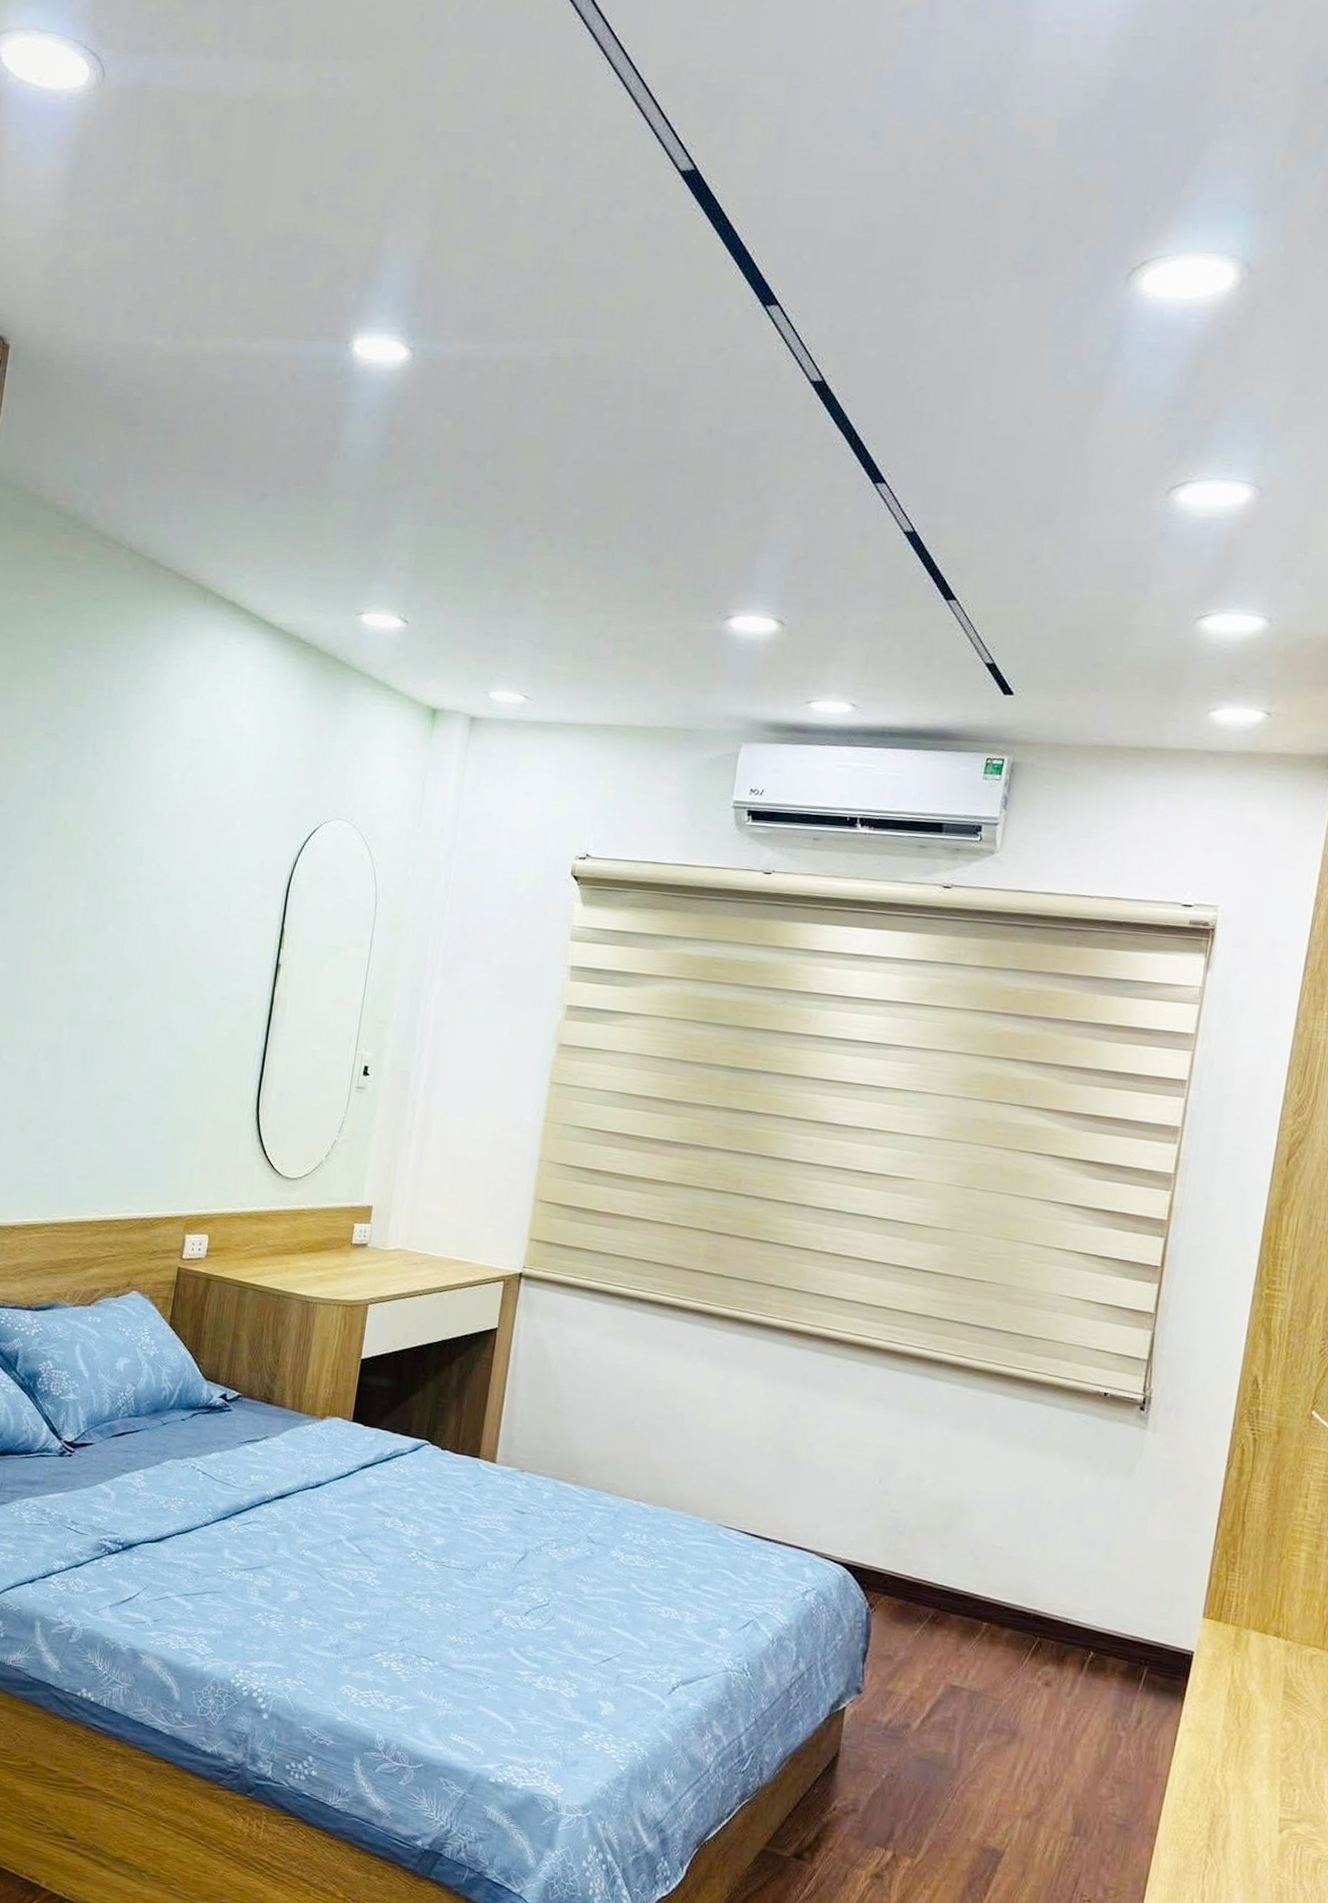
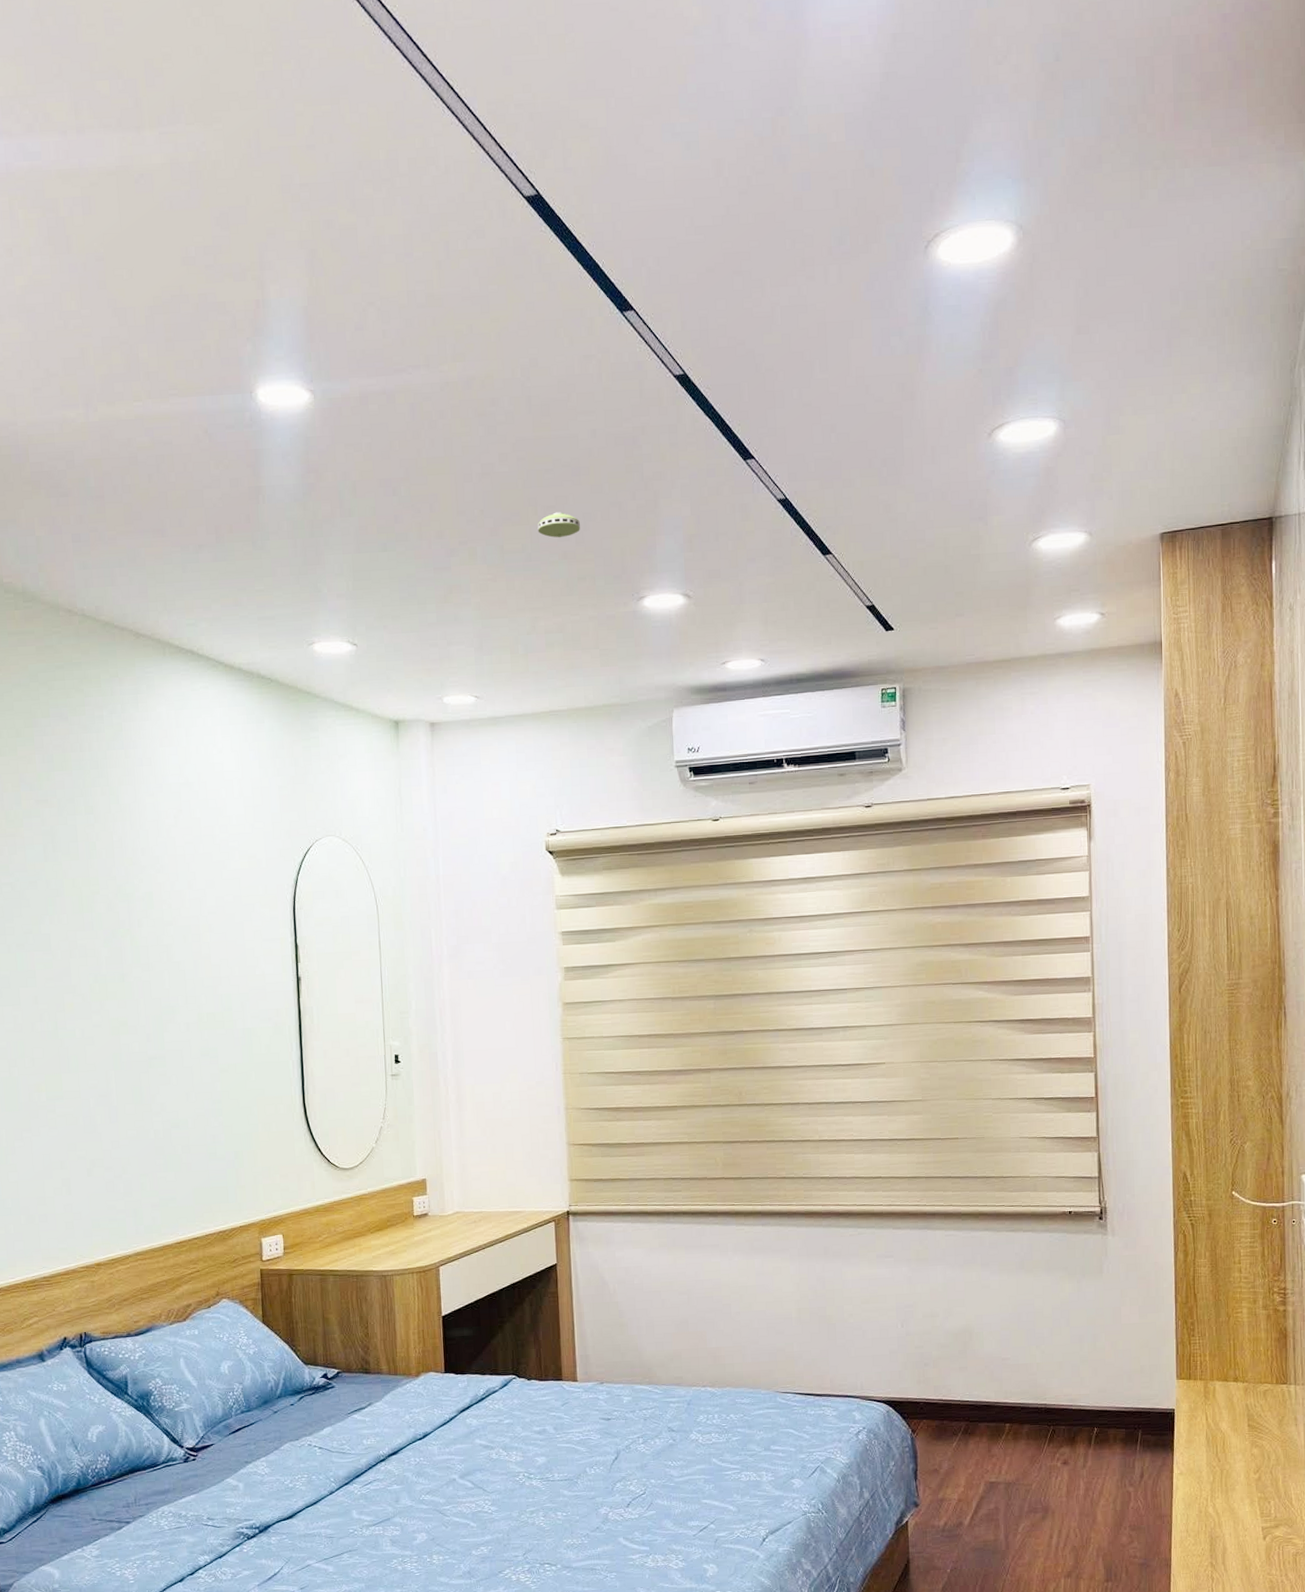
smoke detector: none [627,511,676,540] -> present [537,512,580,538]

